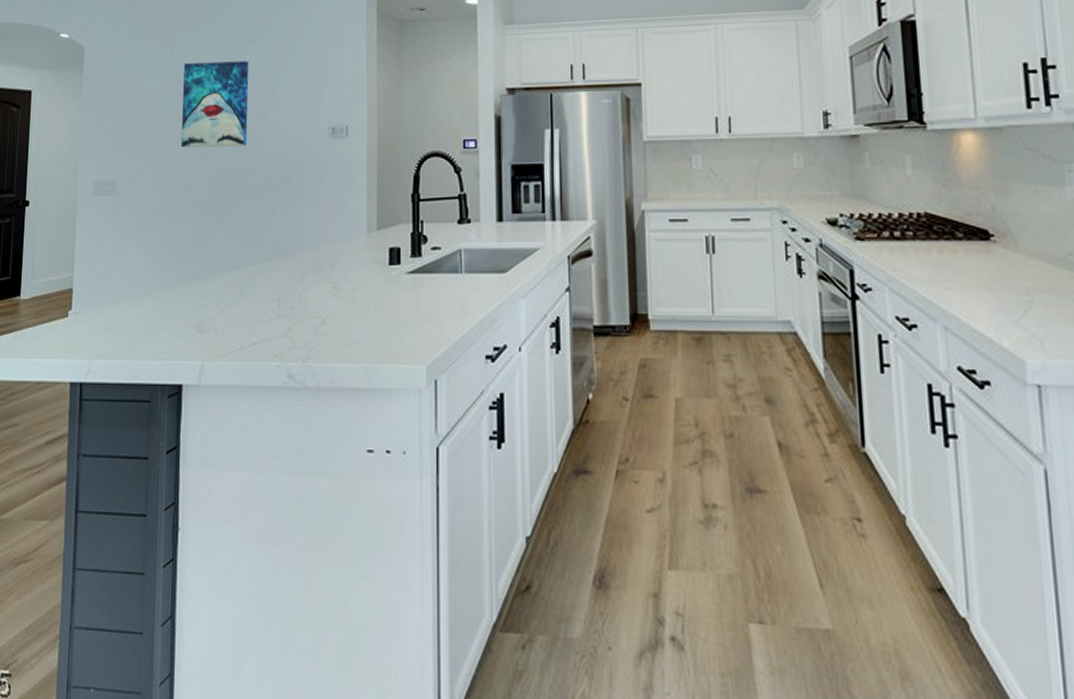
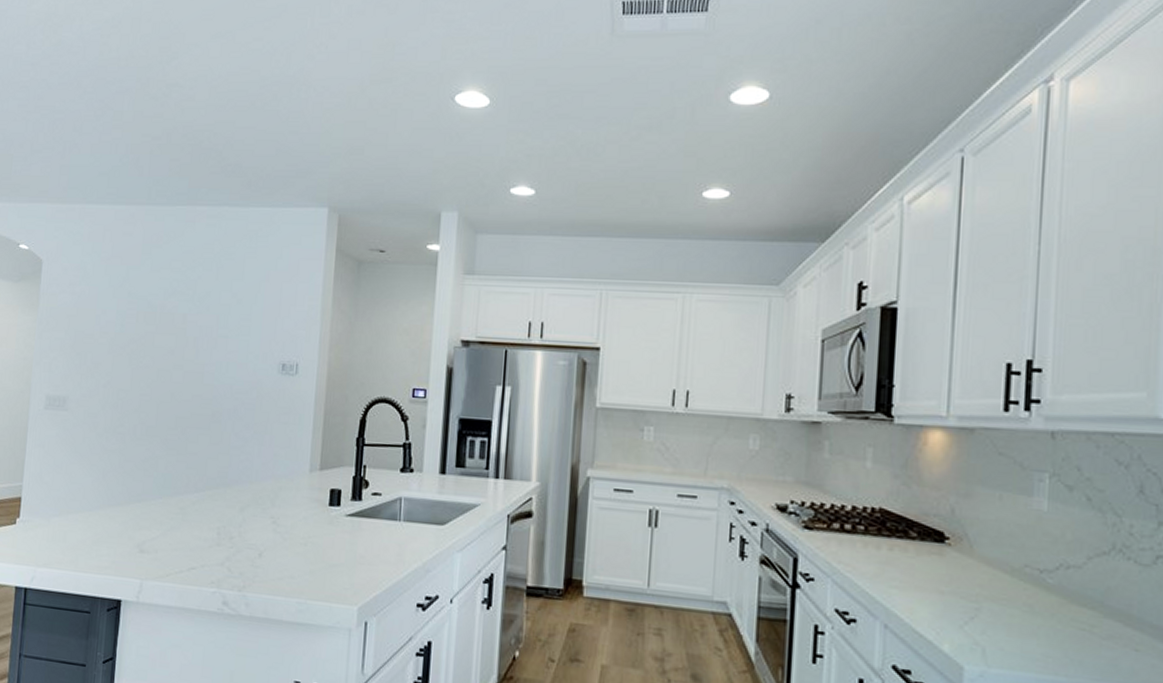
wall art: present [180,61,249,148] -> none [132,286,204,374]

